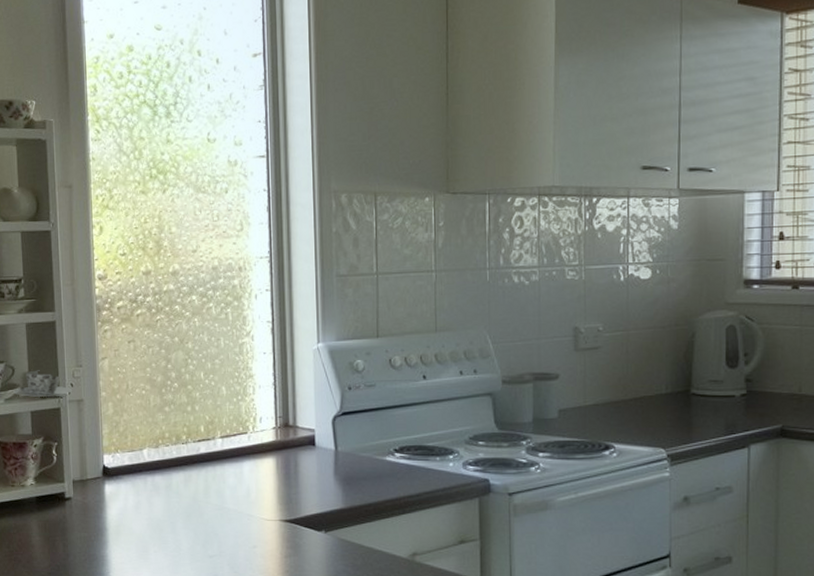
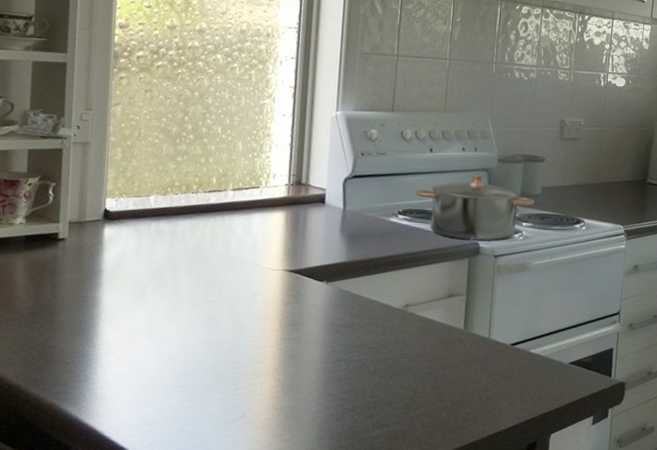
cooking pot: none [410,400,552,477] -> present [414,174,535,241]

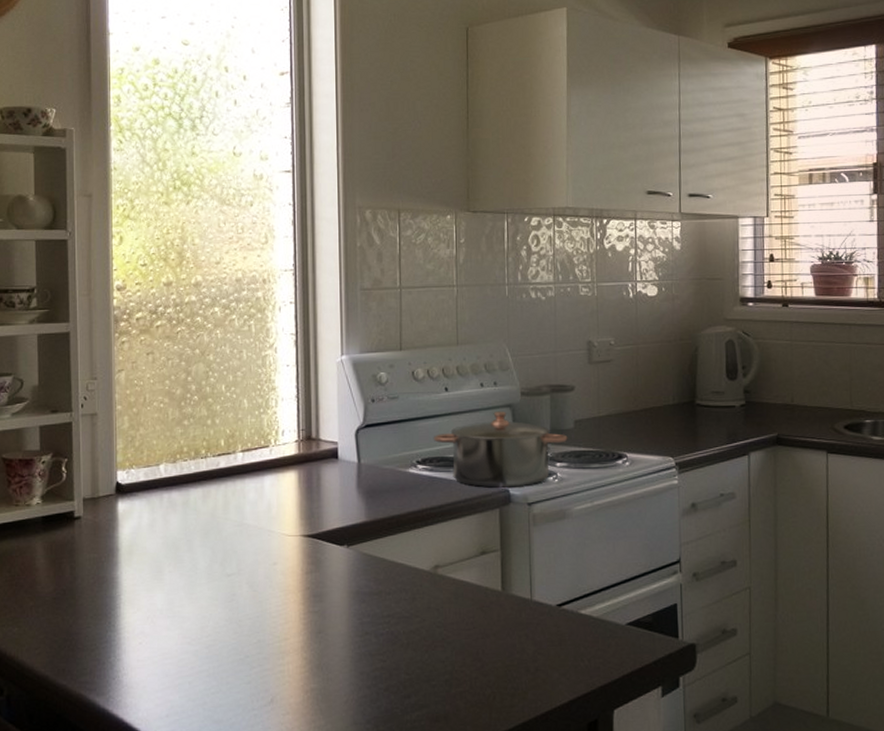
teacup: present [10,109,79,139] -> none [21,383,86,411]

